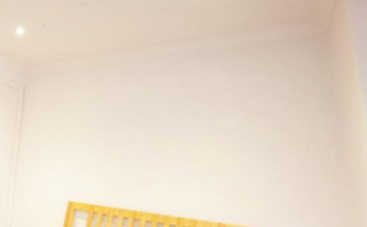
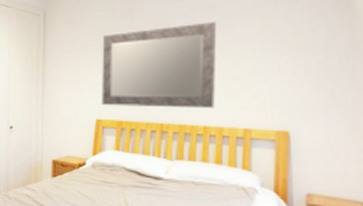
mirror: none [75,111,198,200] -> present [101,22,217,109]

